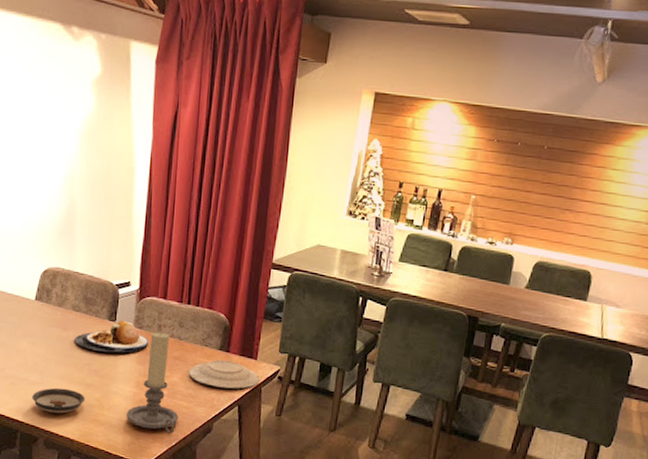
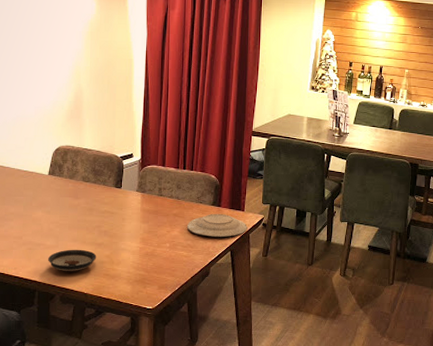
plate: present [75,321,149,353] -> none [85,187,152,215]
candle holder: present [126,332,179,434] -> none [133,194,180,280]

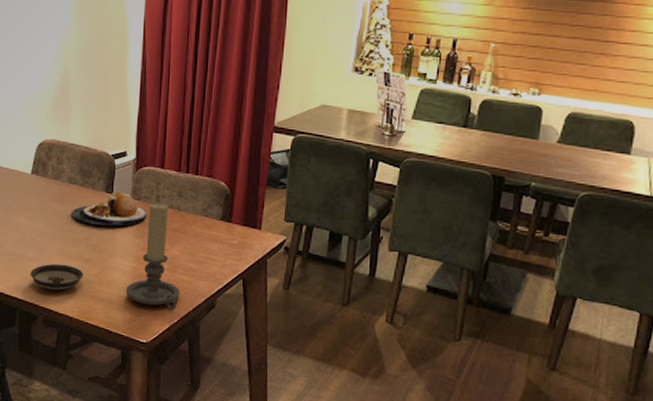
plate: none [85,187,152,215] -> present [72,192,148,226]
candle holder: none [133,194,180,280] -> present [125,203,180,310]
plate: present [187,213,248,237] -> none [190,230,265,262]

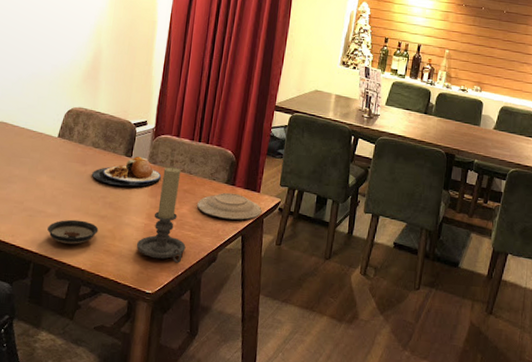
plate: none [190,230,265,262] -> present [197,192,262,220]

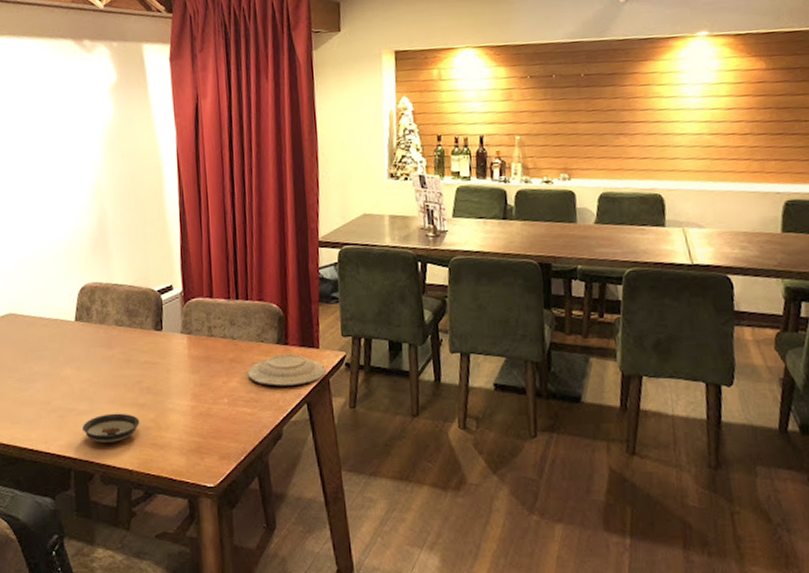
plate: present [92,156,162,187] -> none [121,328,201,366]
candle holder: present [136,167,186,263] -> none [186,334,244,447]

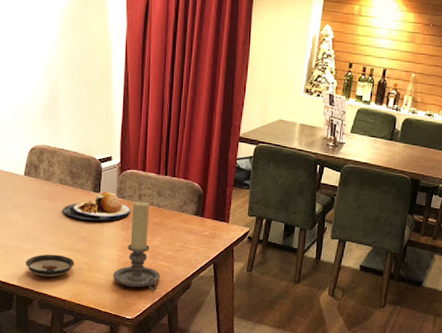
plate: none [121,328,201,366] -> present [63,192,131,221]
candle holder: none [186,334,244,447] -> present [112,201,161,291]
plate: present [248,353,326,386] -> none [169,223,232,249]

